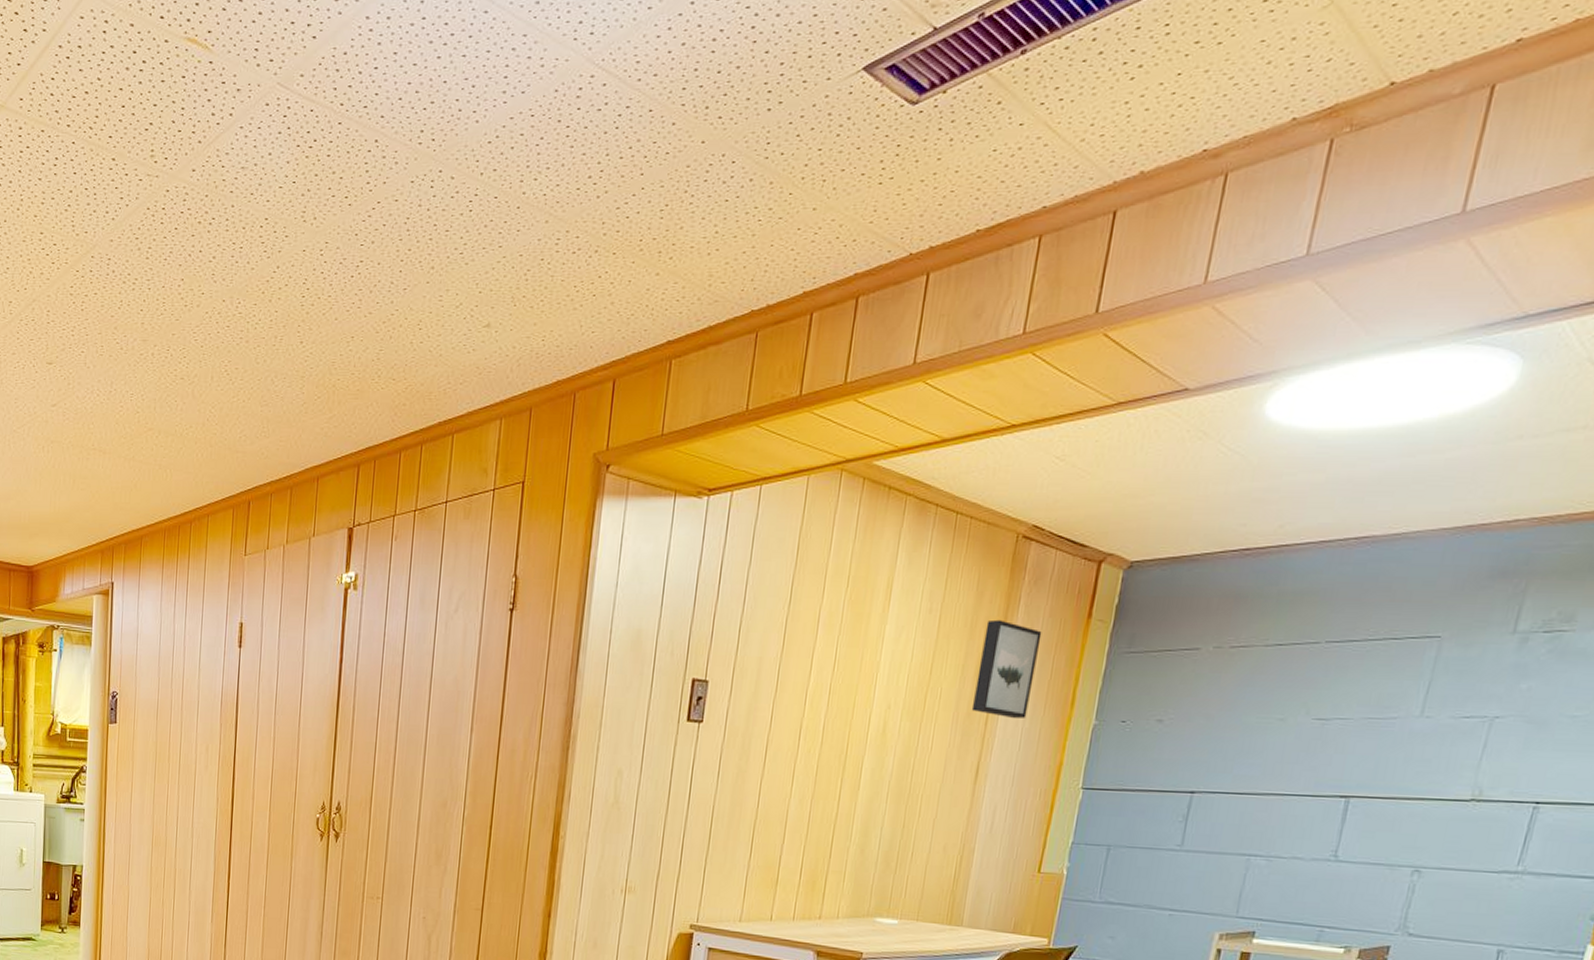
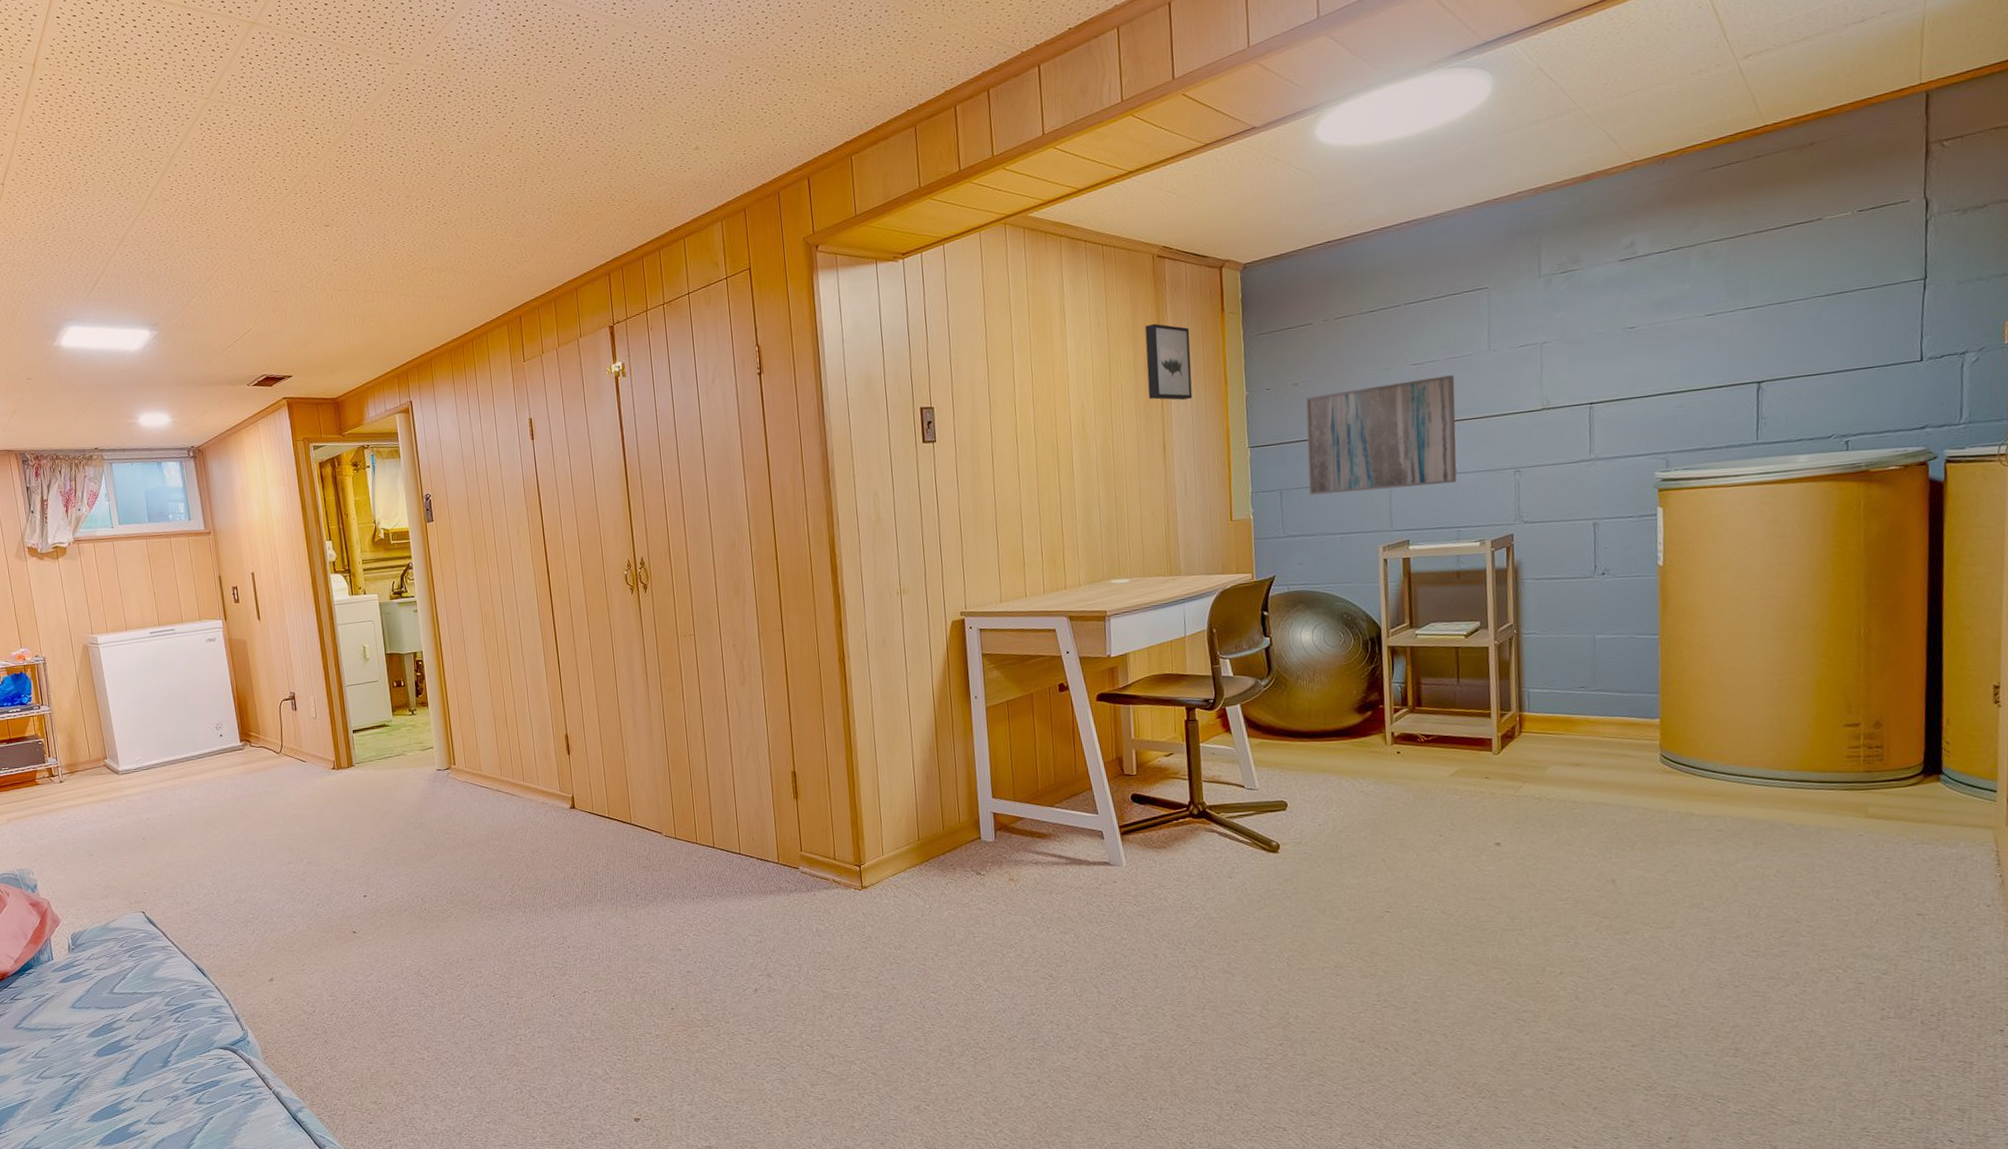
wall art: none [1143,738,1366,873] -> present [1305,375,1457,495]

